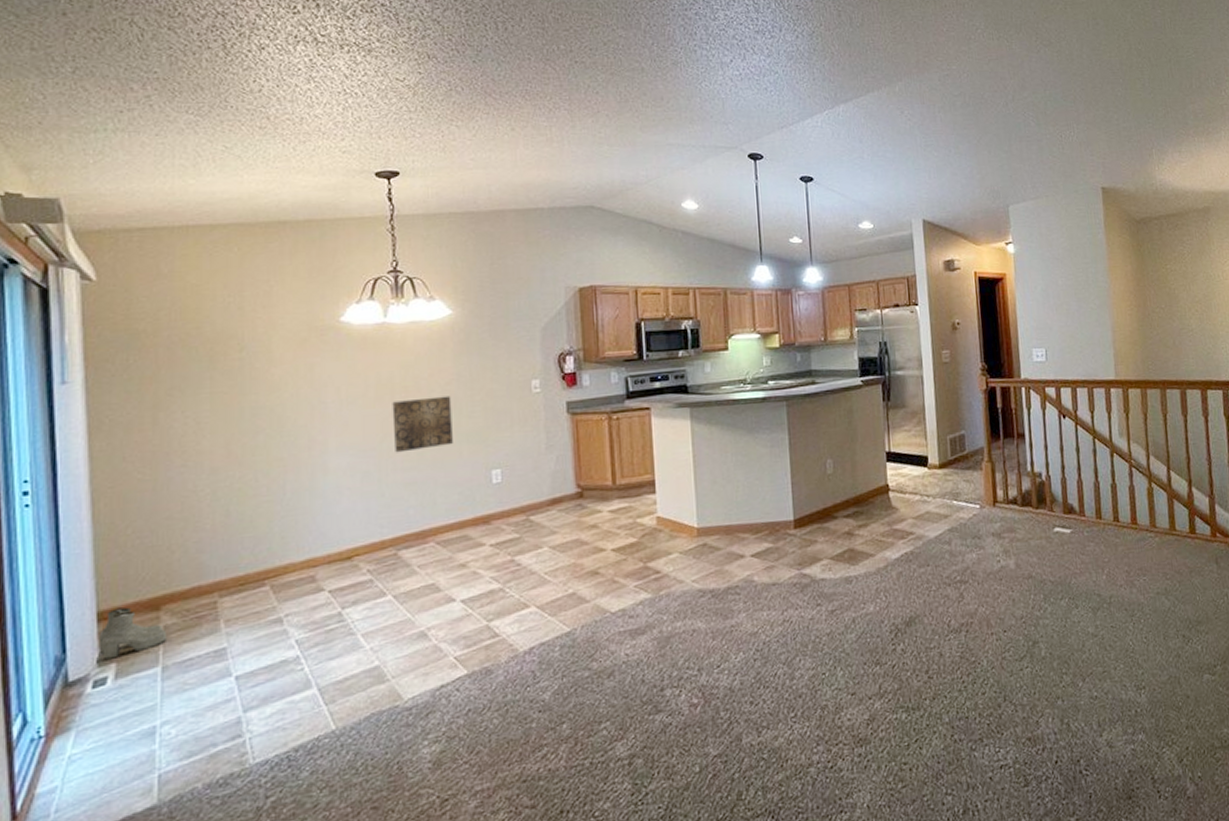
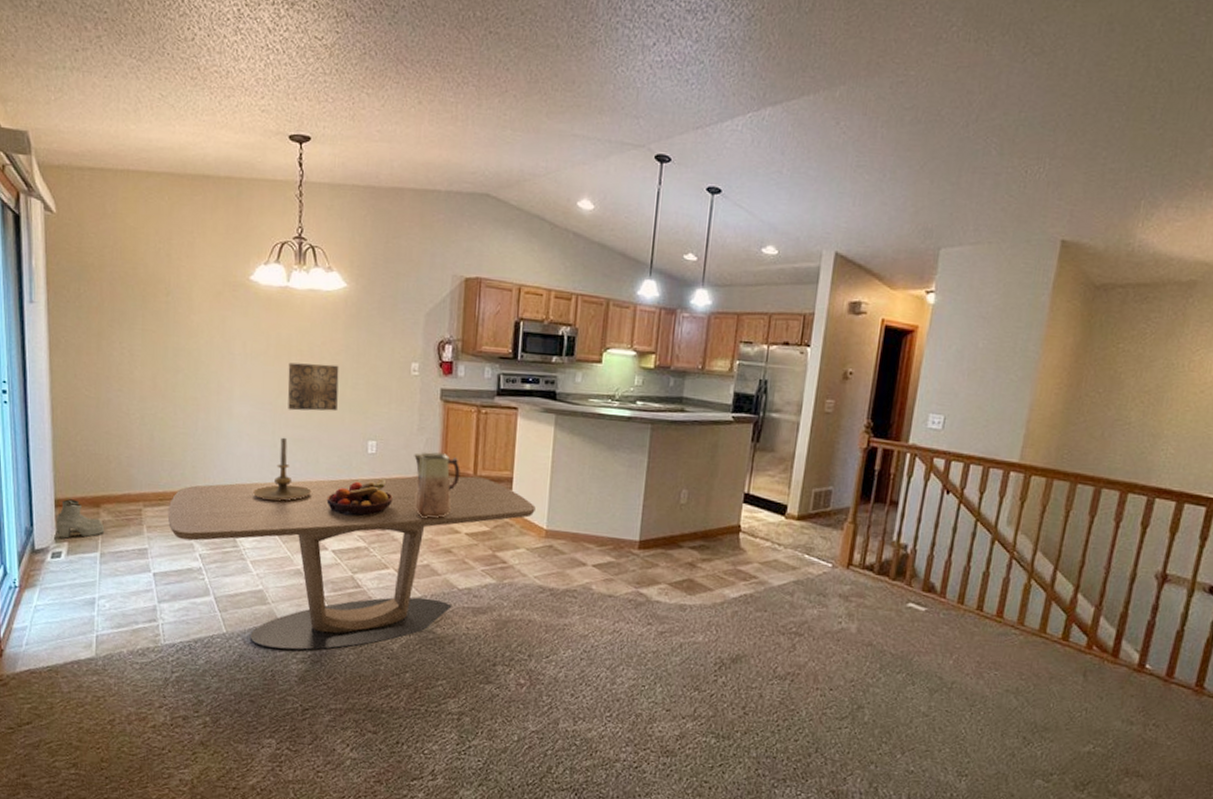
dining table: none [251,486,683,736] -> present [167,476,536,651]
candle holder: none [360,483,431,559] -> present [253,437,312,501]
fruit bowl: none [449,508,526,558] -> present [326,479,393,517]
vase: none [545,468,598,542] -> present [414,452,460,518]

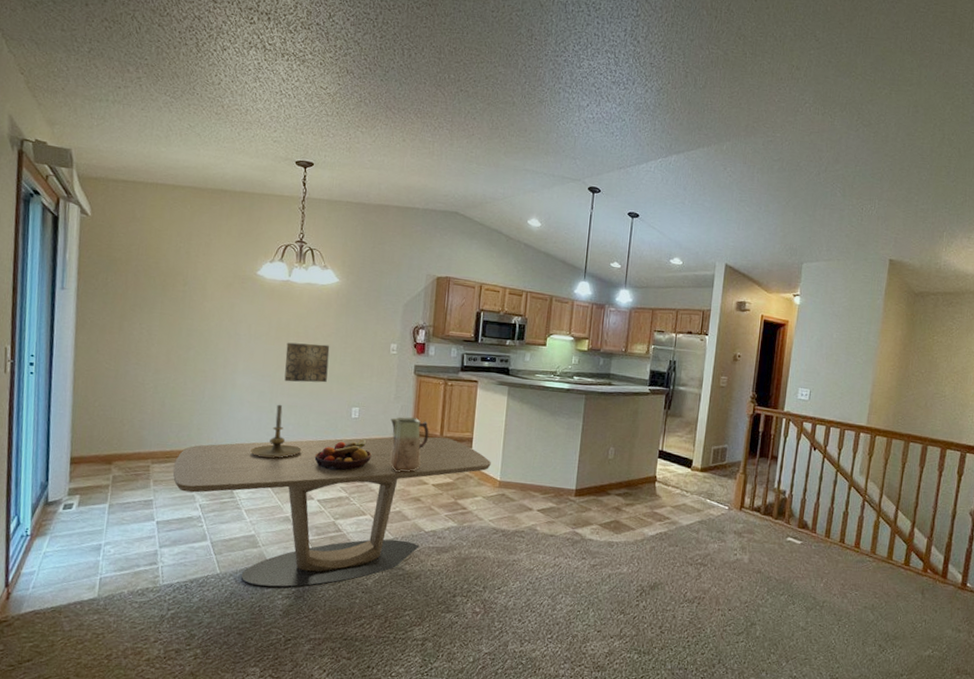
boots: present [55,499,105,539] -> none [69,457,115,492]

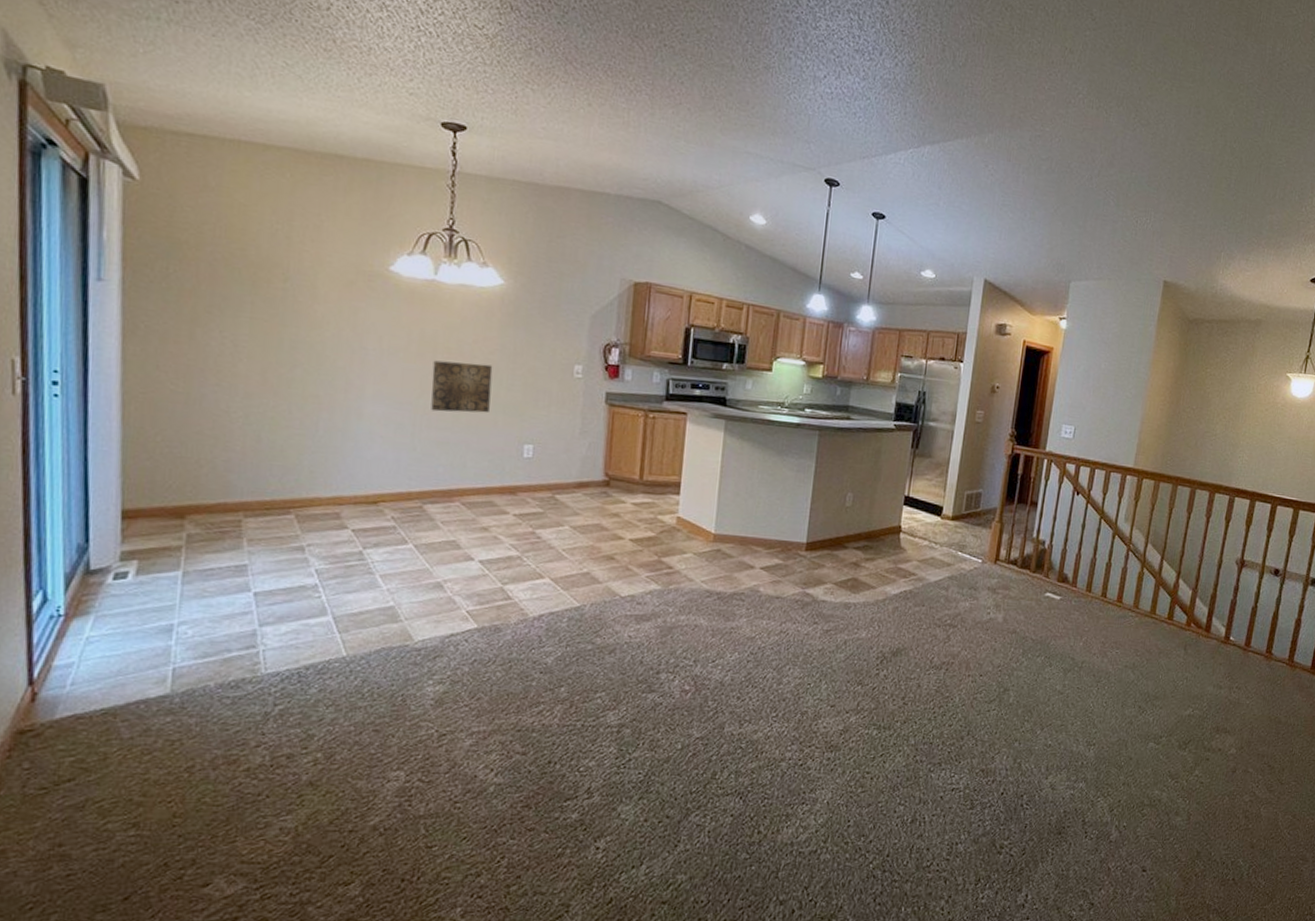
dining table: present [172,437,491,588] -> none [275,481,704,672]
candle holder: present [250,404,302,458] -> none [386,440,457,509]
fruit bowl: present [314,439,372,471] -> none [474,484,551,524]
vase: present [390,417,429,472] -> none [575,457,625,524]

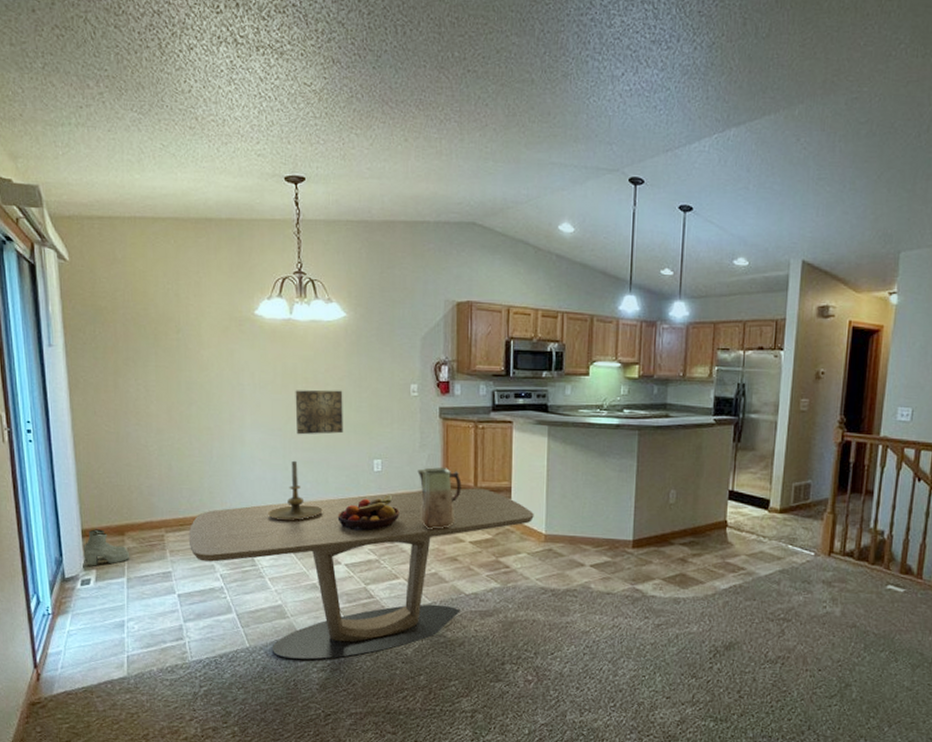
boots: none [121,509,191,556] -> present [83,529,130,566]
dining table: none [275,481,704,672] -> present [188,488,534,661]
candle holder: none [386,440,457,509] -> present [268,460,323,520]
fruit bowl: none [474,484,551,524] -> present [337,495,400,531]
vase: none [575,457,625,524] -> present [417,467,462,529]

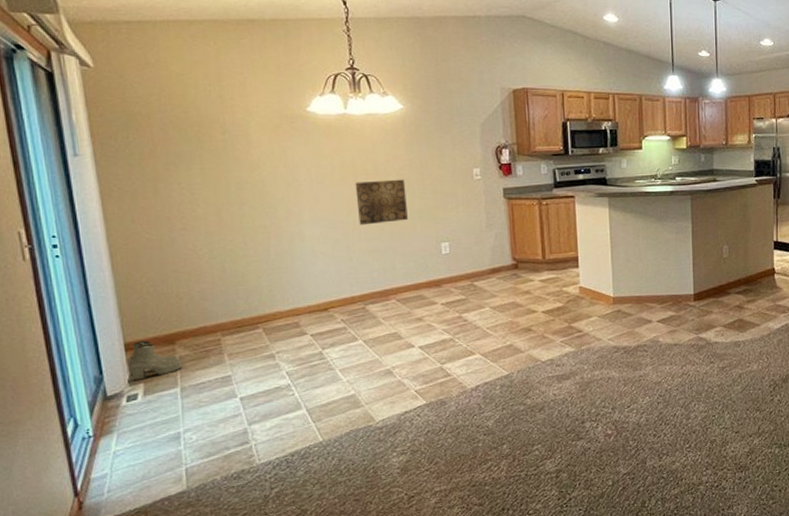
dining table: present [188,488,534,661] -> none [248,260,602,448]
candle holder: present [268,460,323,520] -> none [334,250,392,310]
fruit bowl: present [337,495,400,531] -> none [408,275,471,313]
vase: present [417,467,462,529] -> none [486,244,531,304]

